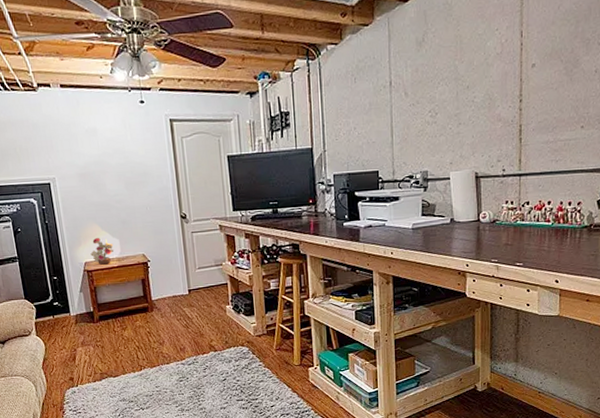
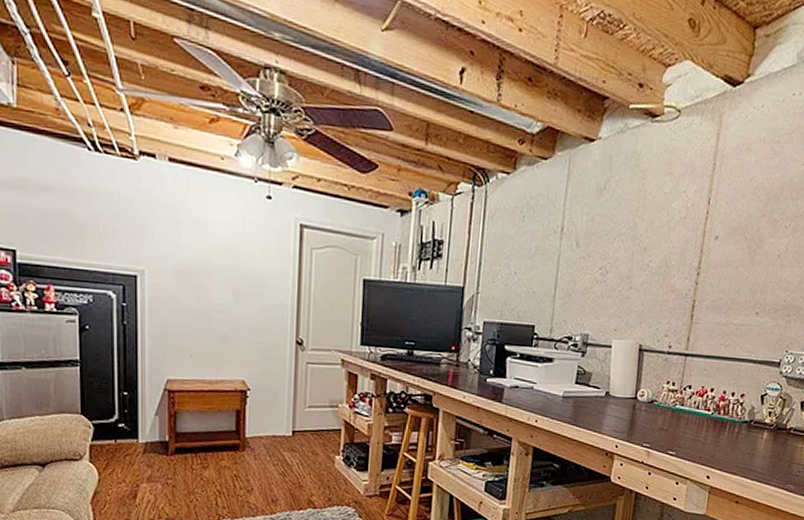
decorative plant: present [90,237,114,266] -> none [176,351,207,388]

